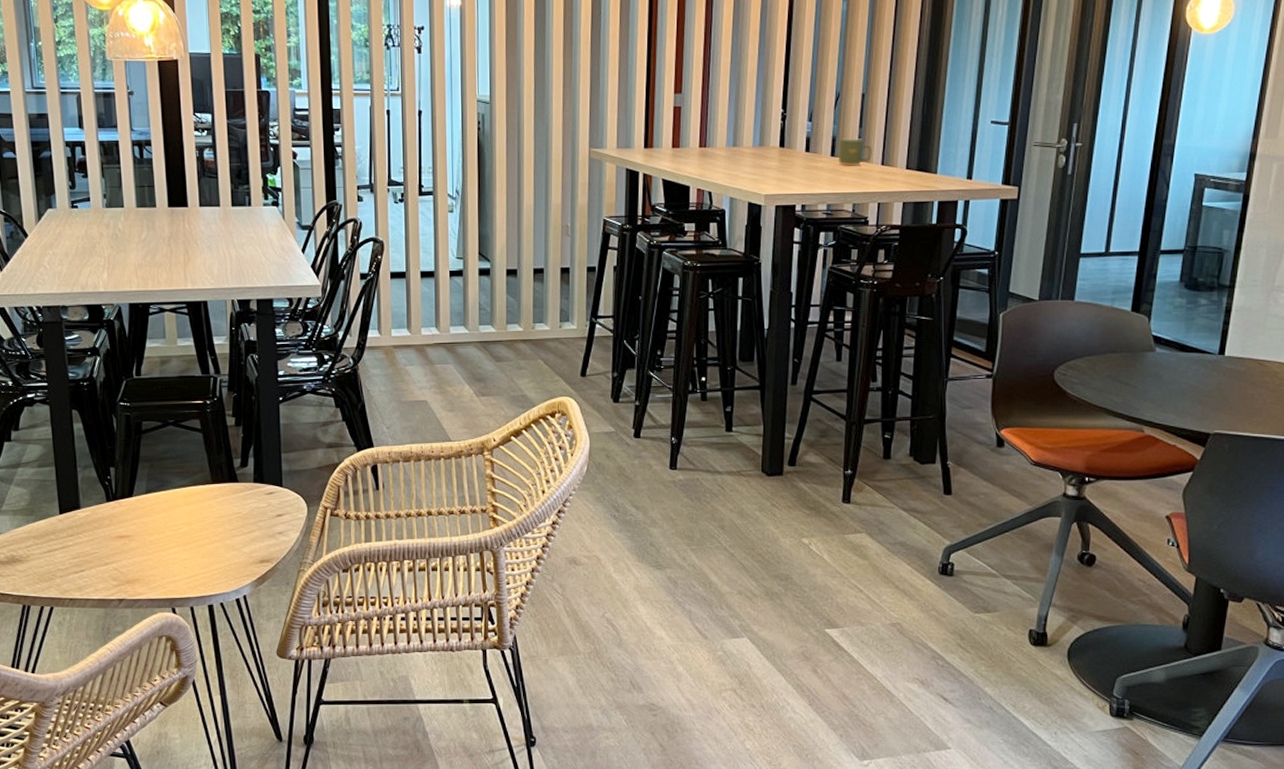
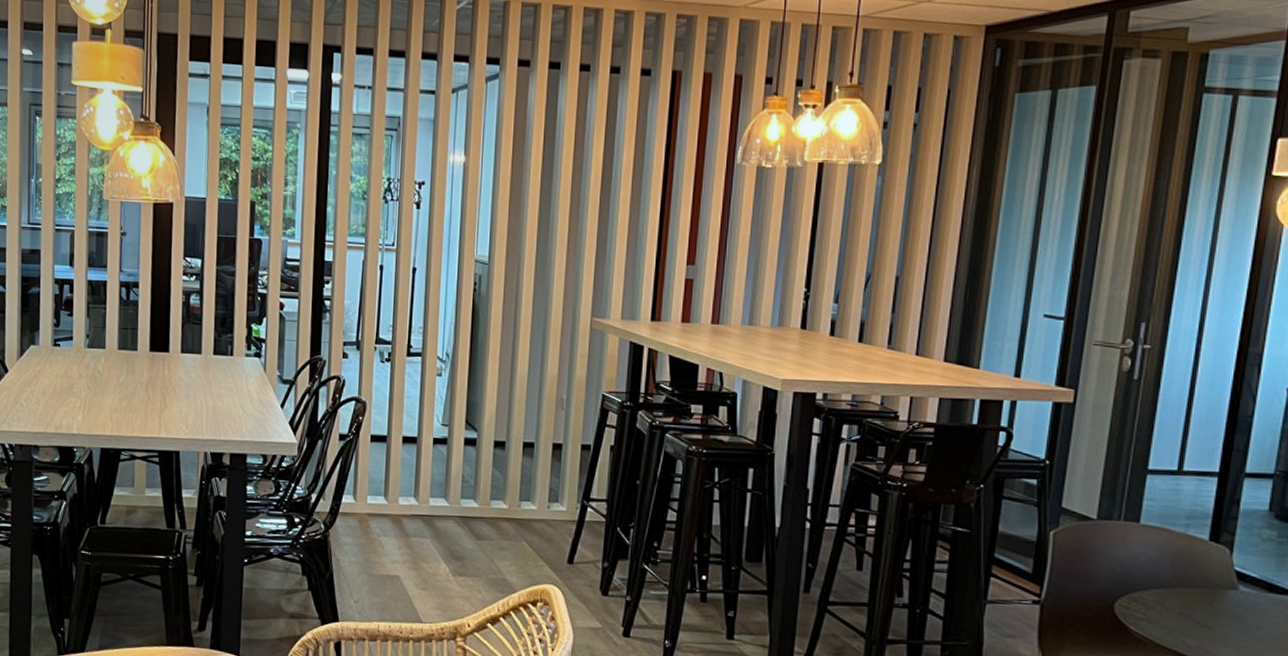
mug: present [839,137,872,166] -> none [867,323,905,355]

